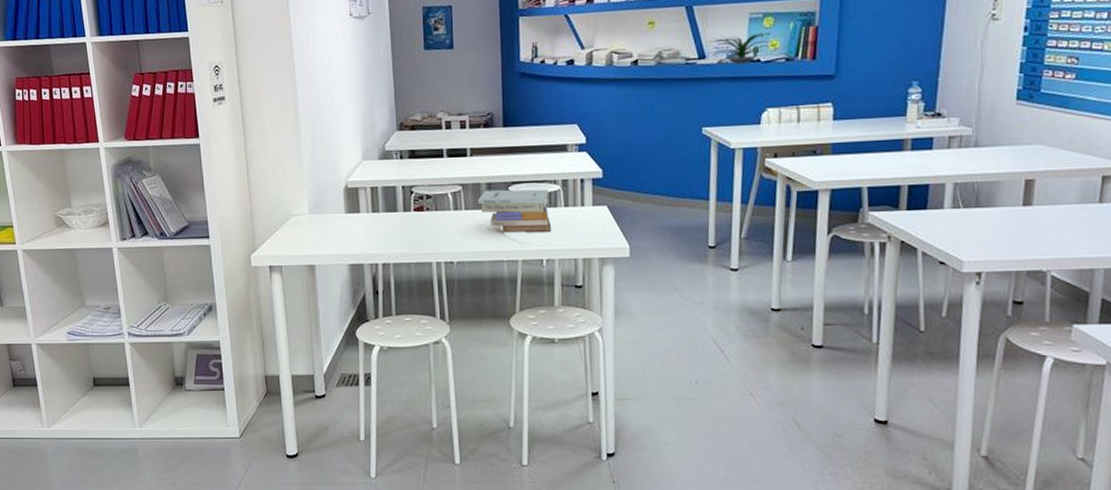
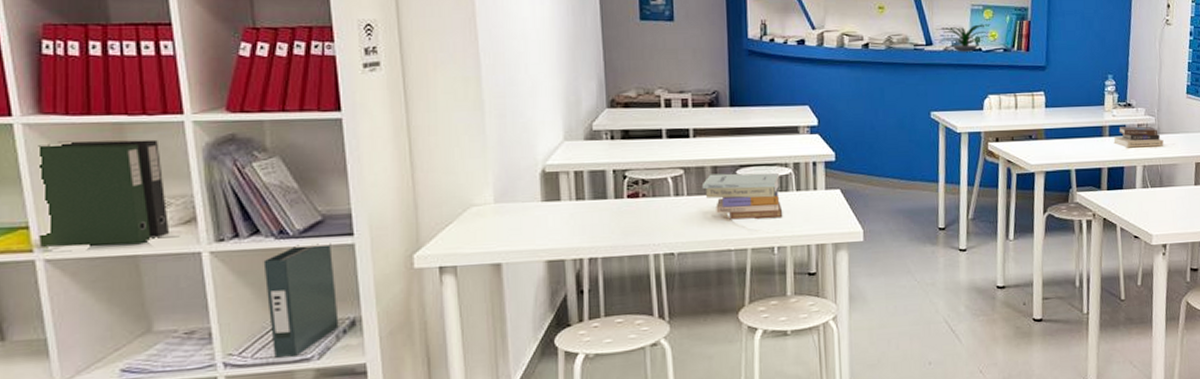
binder: none [16,162,93,241] -> present [38,139,170,248]
binder: none [151,243,201,331] -> present [263,243,339,358]
books: none [917,138,983,163] -> present [1113,126,1164,148]

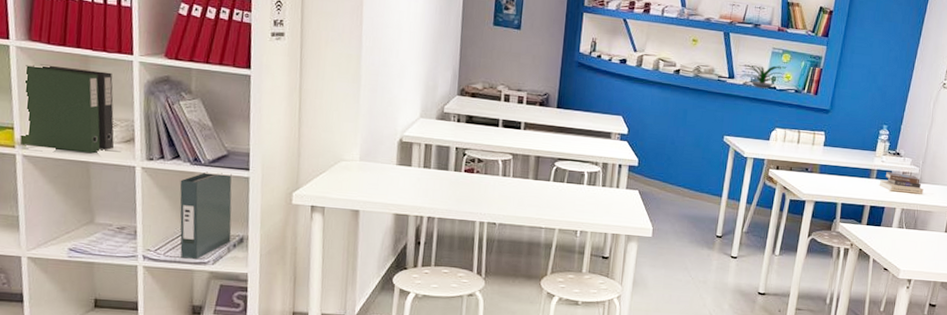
books: present [701,172,782,220] -> none [525,162,590,206]

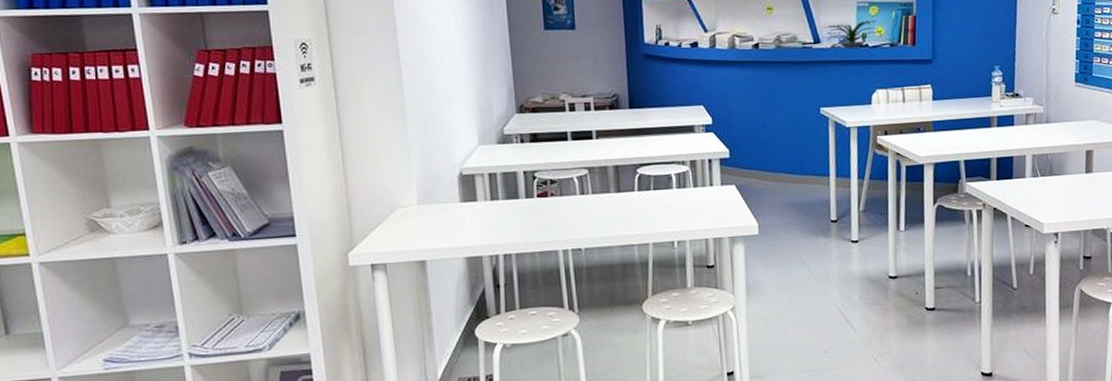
binder: present [19,64,115,154] -> none [31,153,141,252]
binder: present [179,171,232,259] -> none [220,244,286,349]
books: present [879,172,924,194] -> none [1002,115,1053,138]

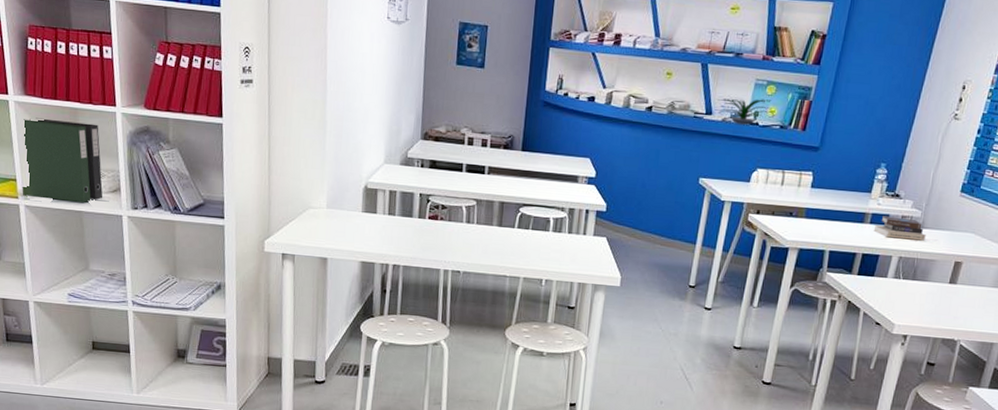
binder: none [31,153,141,252] -> present [22,117,103,203]
books: none [1002,115,1053,138] -> present [873,216,926,241]

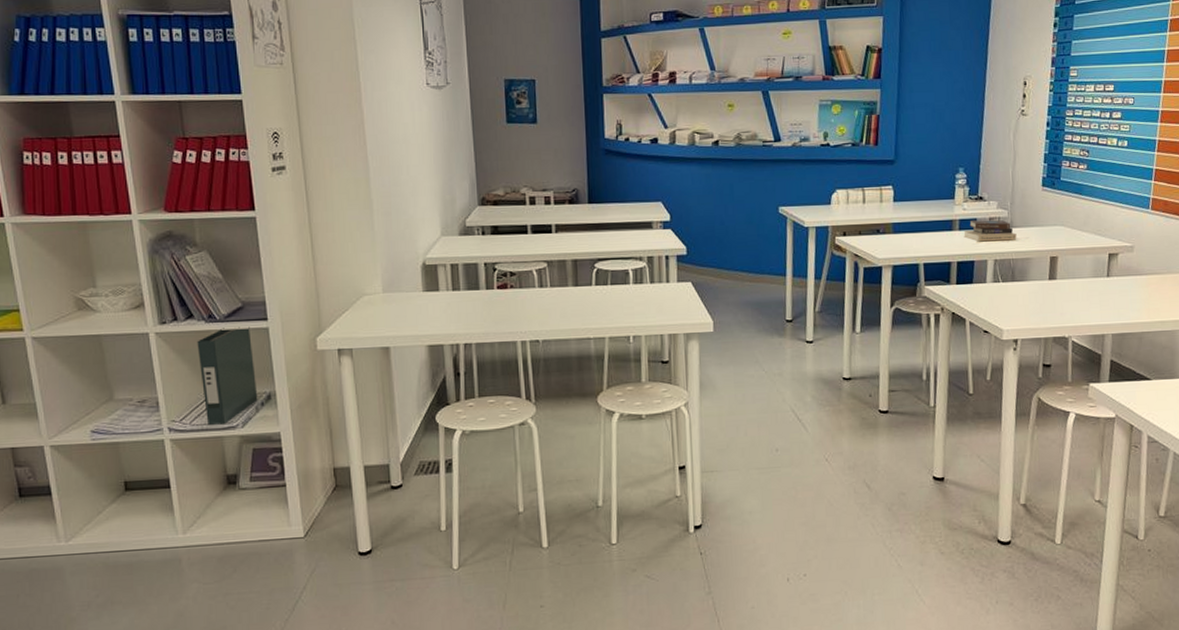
binder: present [22,117,103,203] -> none [24,236,125,327]
binder: none [162,220,210,305] -> present [197,326,258,425]
plant: present [718,98,774,125] -> none [785,119,843,147]

